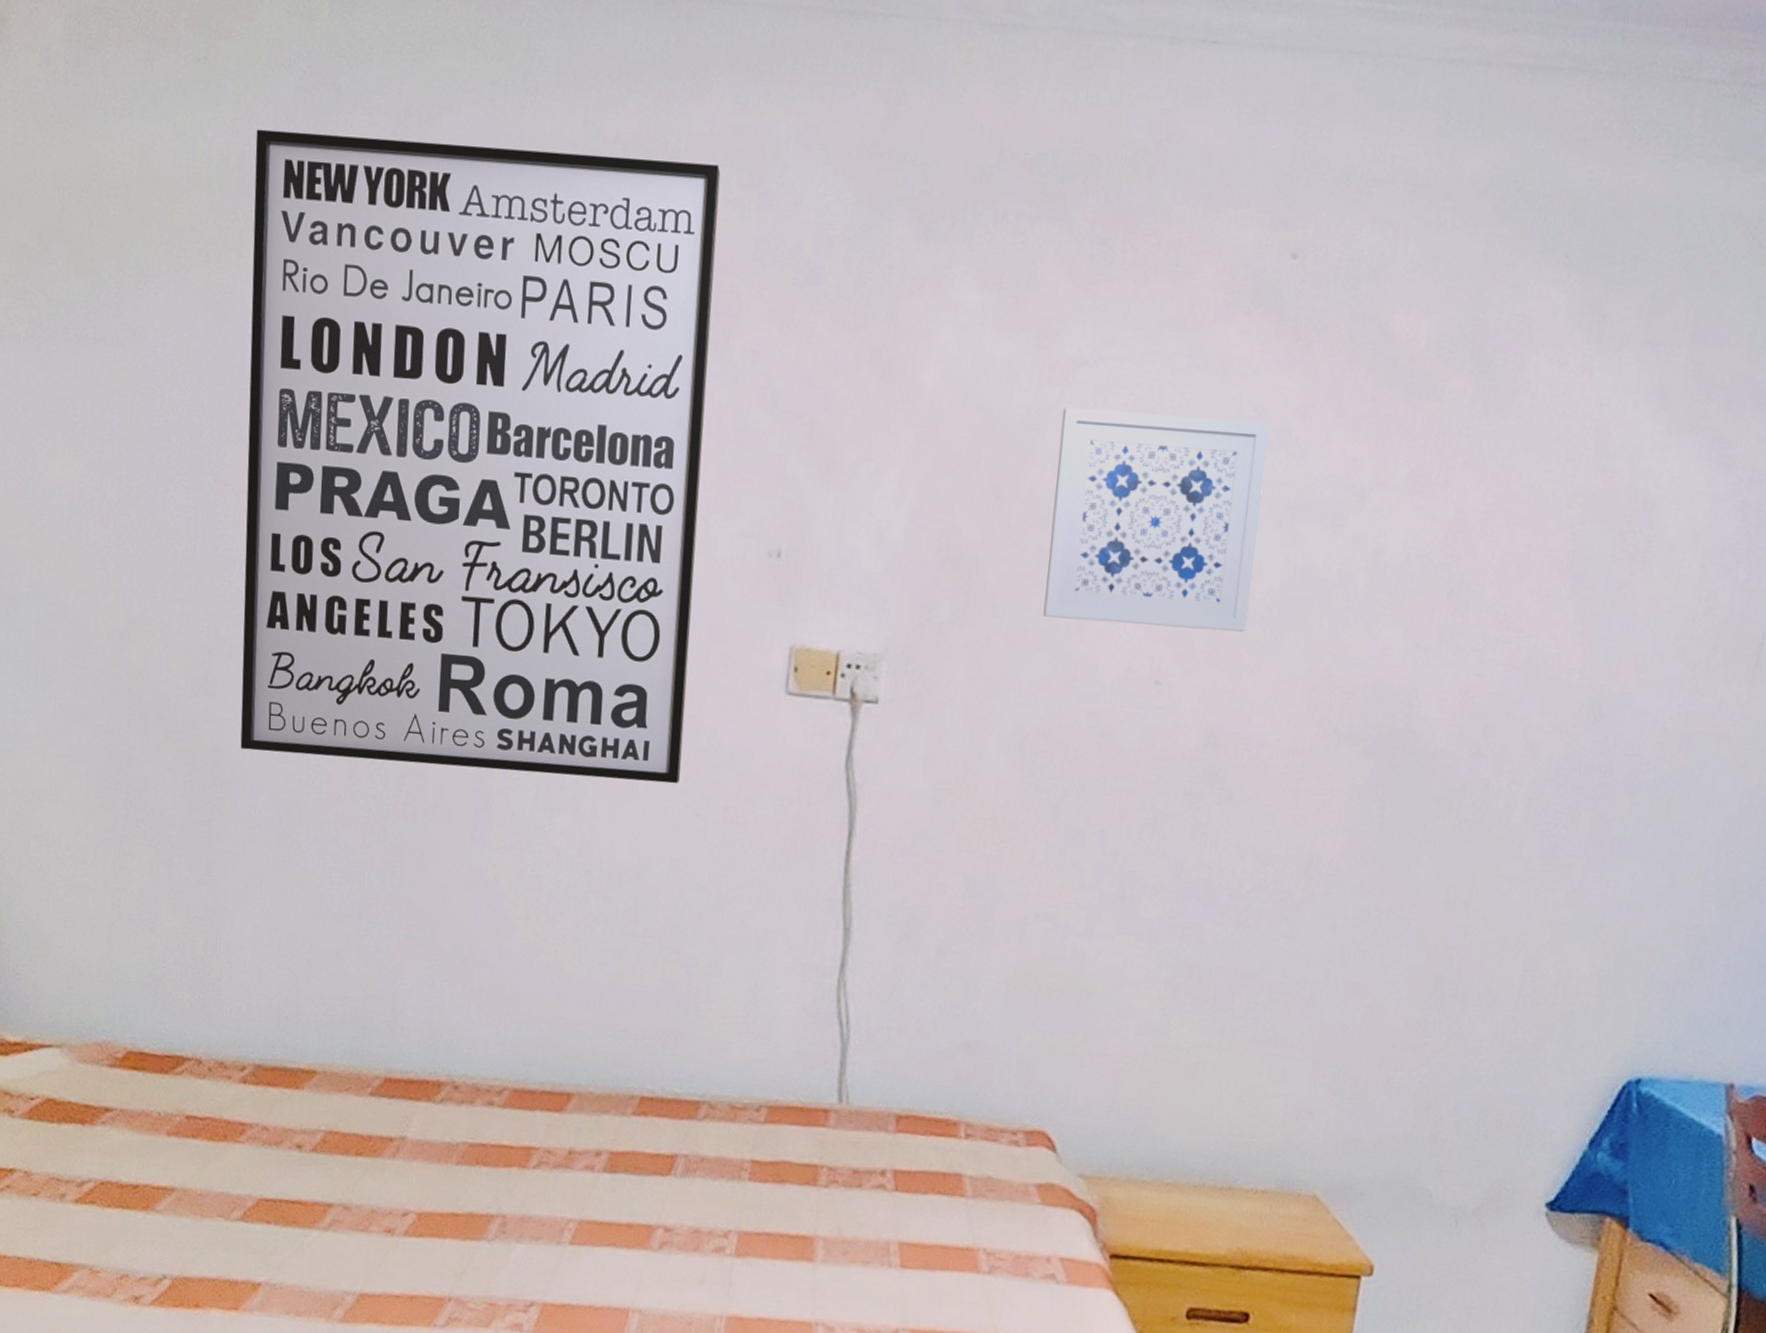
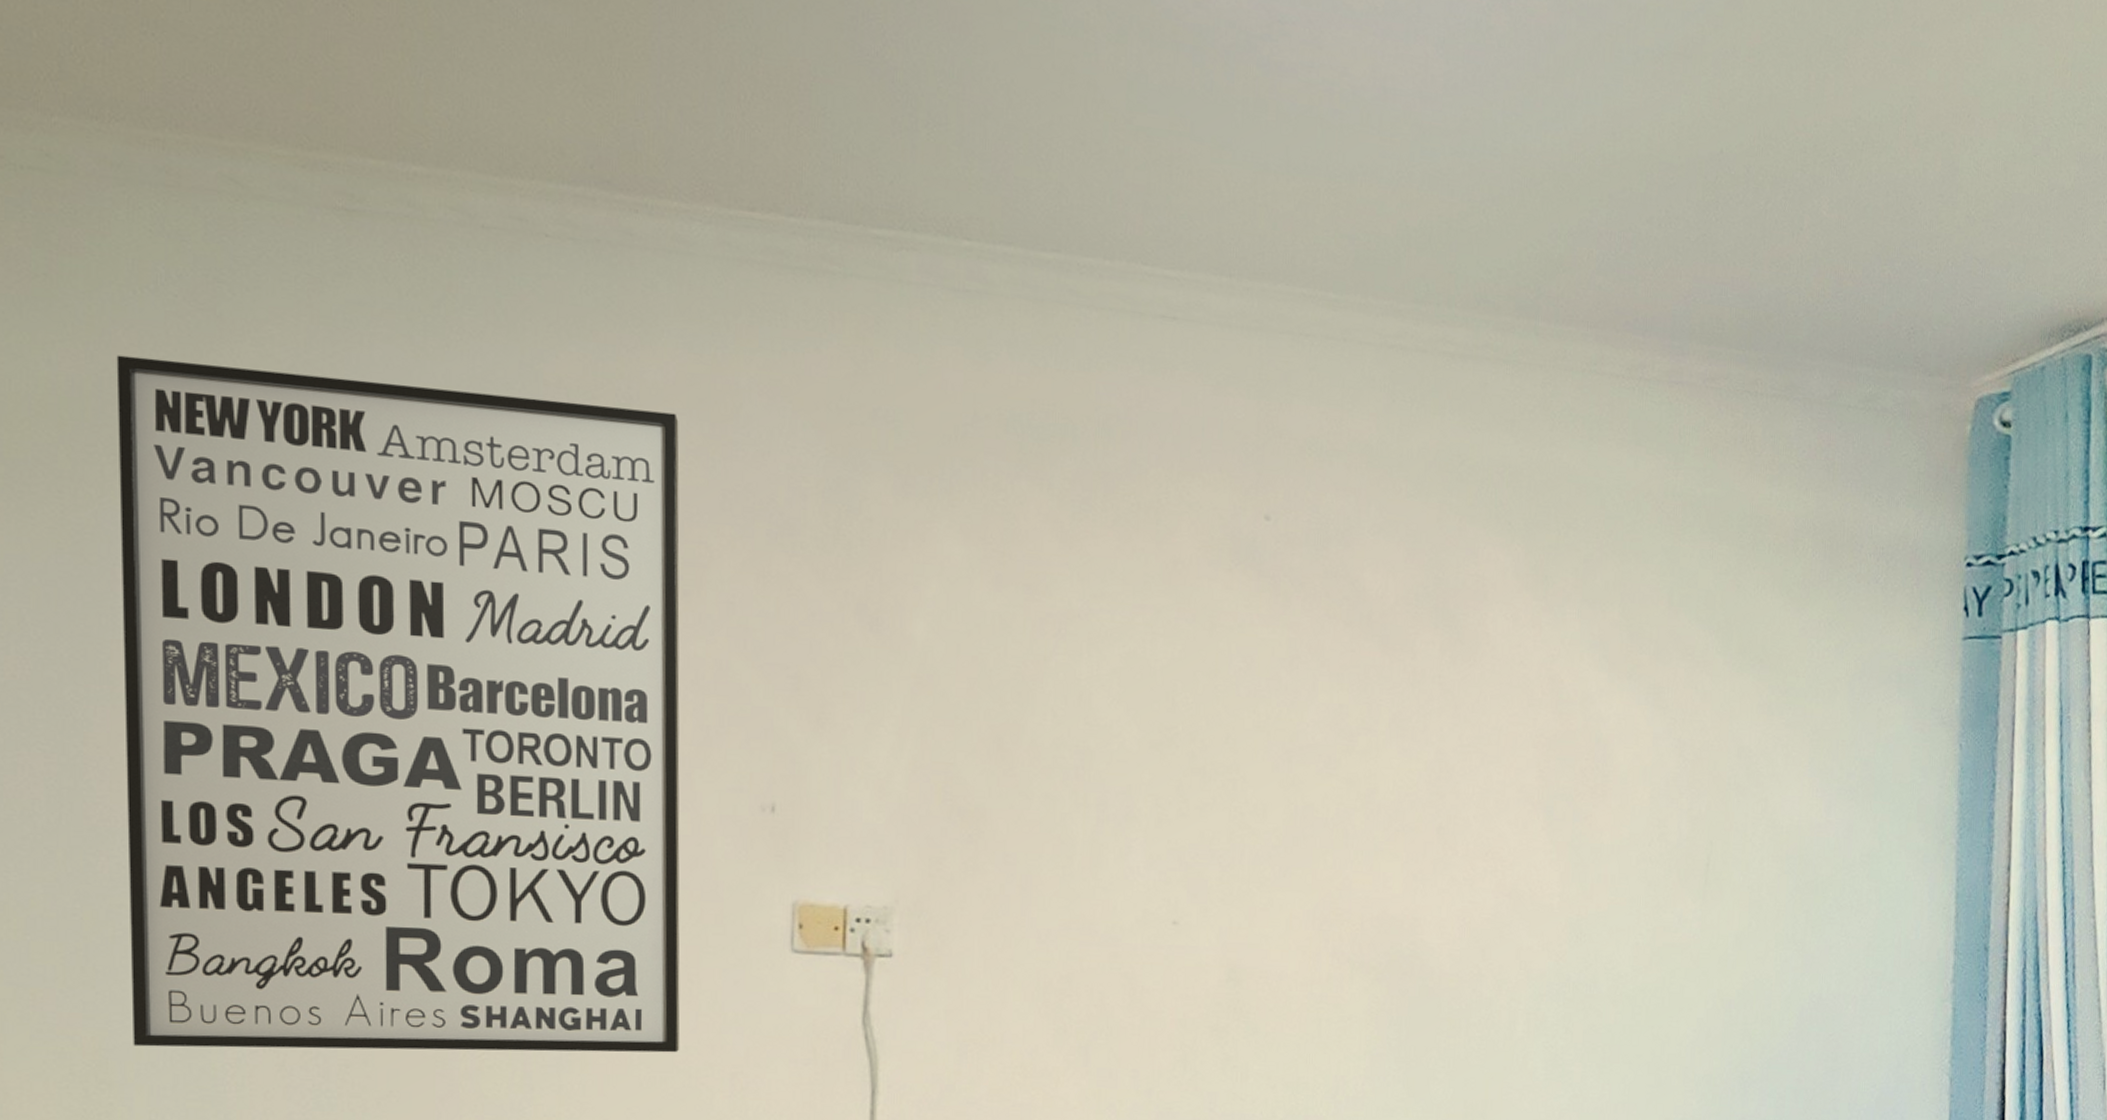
wall art: present [1043,407,1270,632] -> none [1056,658,1260,871]

